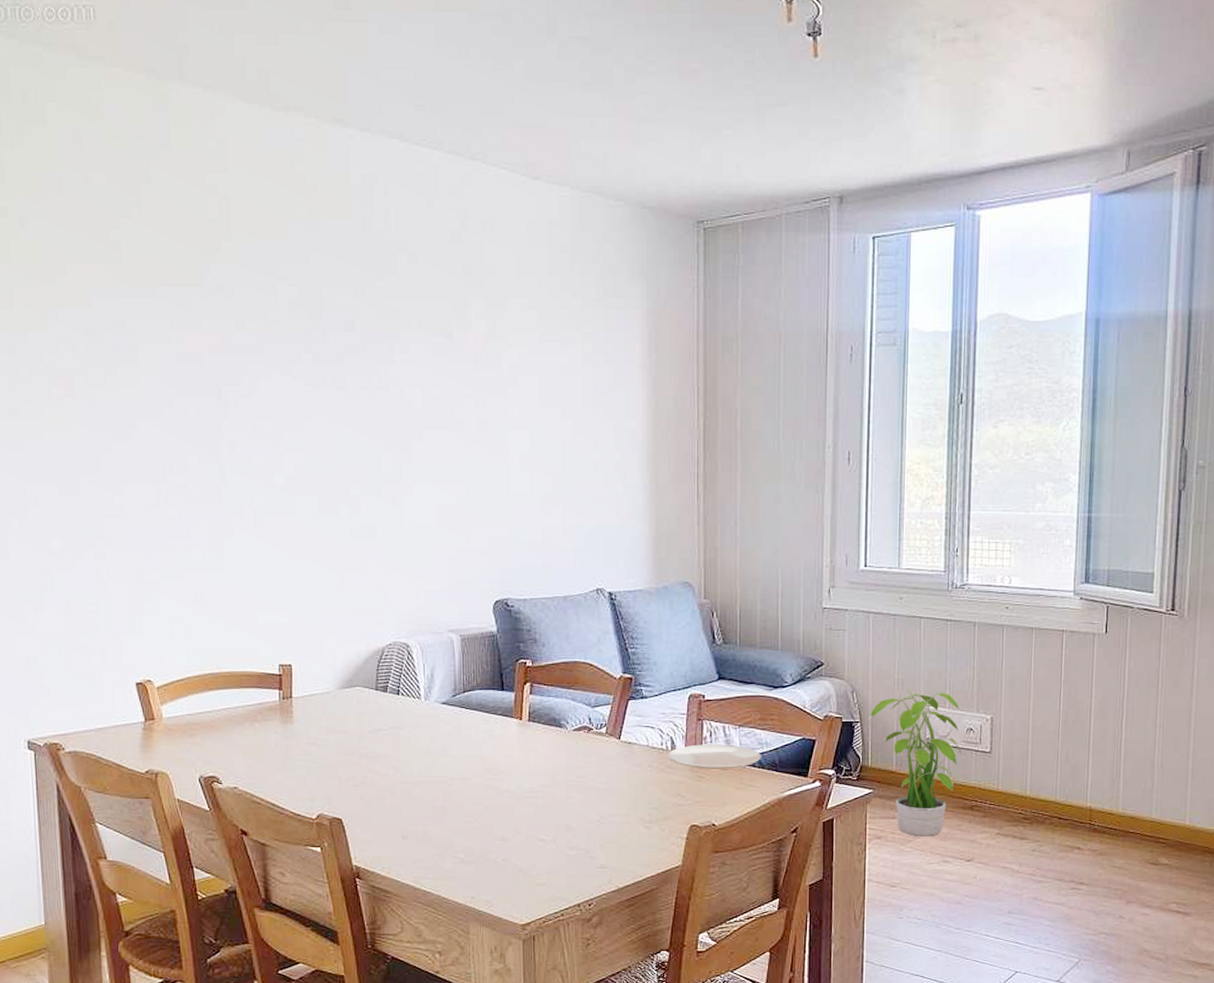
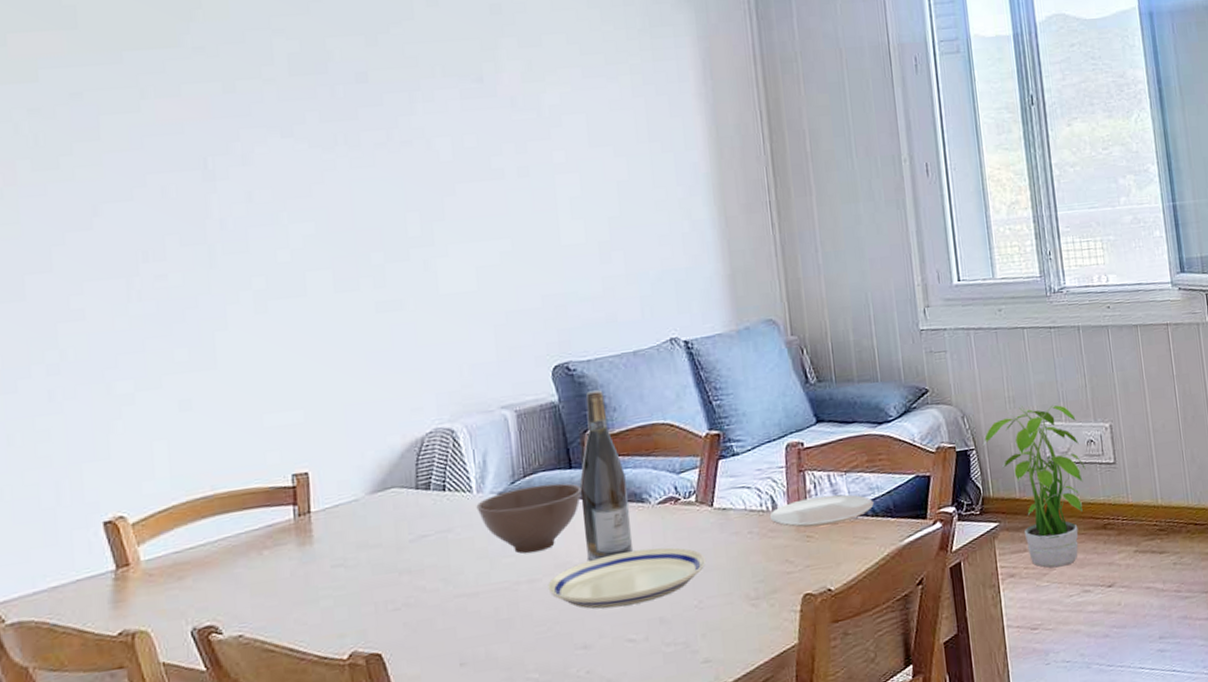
bowl: none [423,701,510,756] -> present [476,483,582,554]
plate: none [477,767,610,811] -> present [548,547,707,609]
wine bottle: none [509,626,550,770] -> present [579,390,634,561]

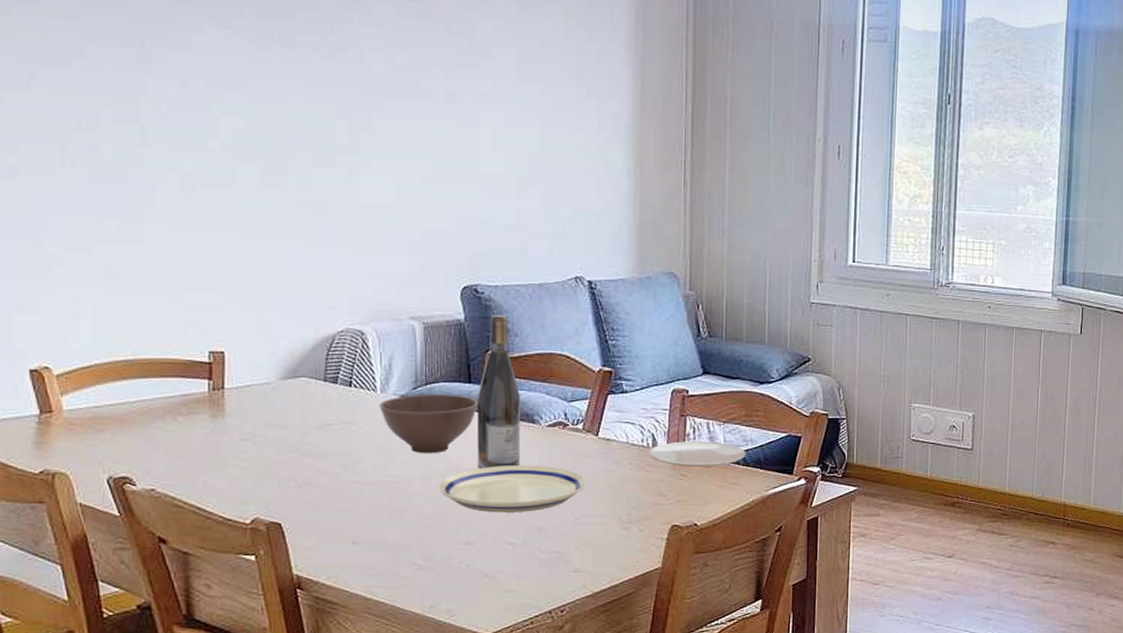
potted plant: present [982,405,1086,568] -> none [853,385,945,534]

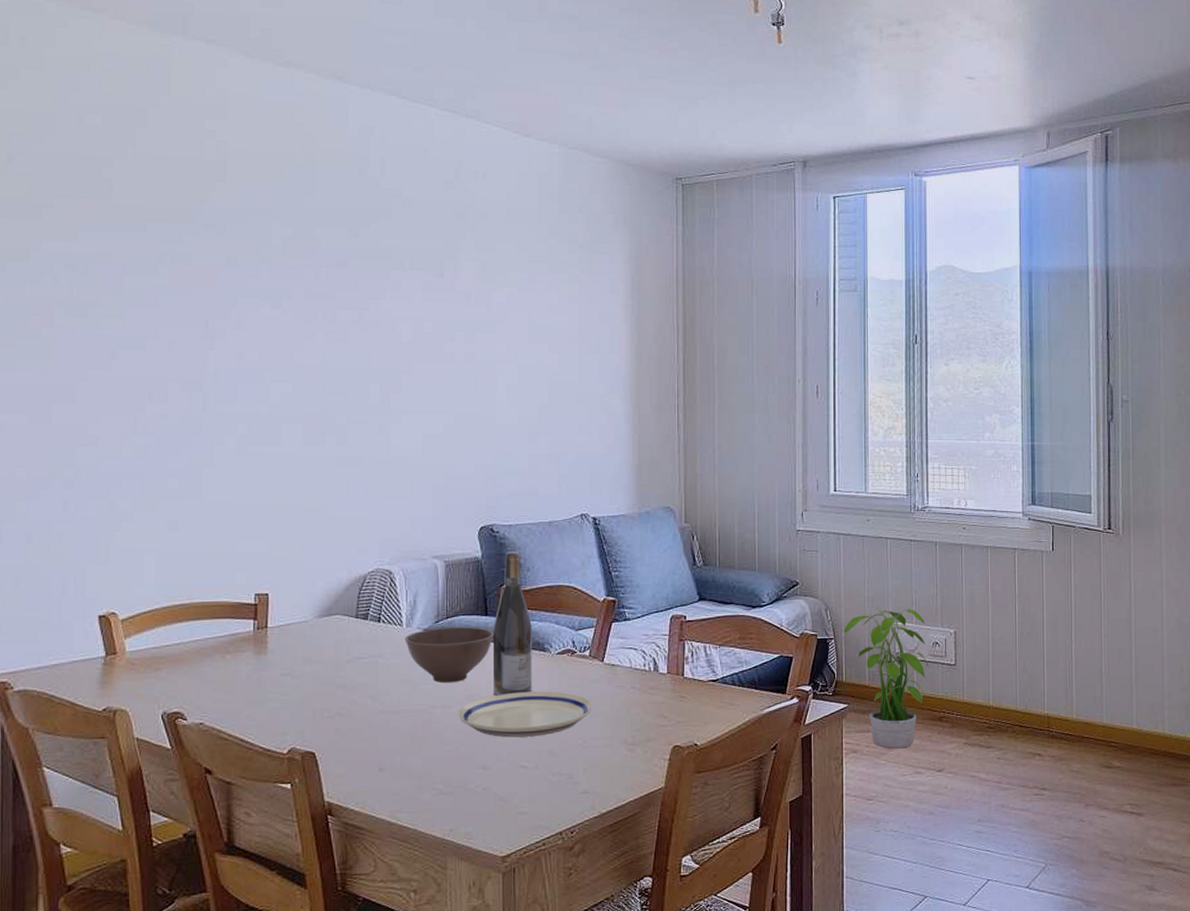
plate: present [649,441,746,467] -> none [651,663,741,689]
potted plant: none [853,385,945,534] -> present [841,605,929,749]

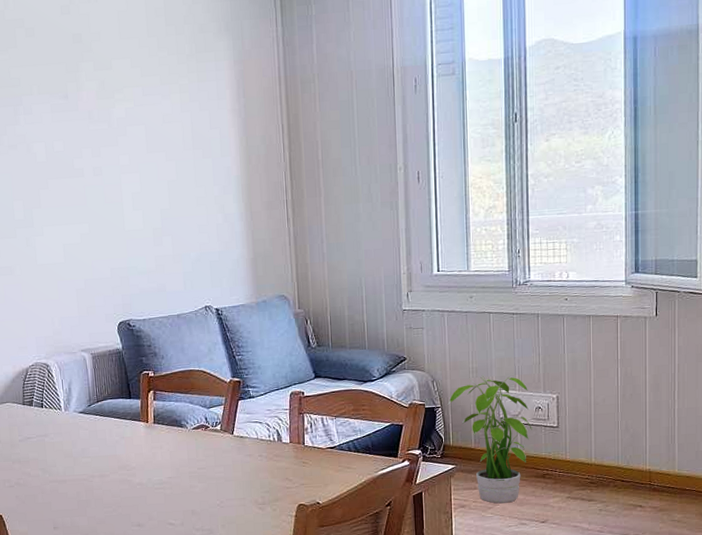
bowl: present [405,627,494,683] -> none [64,408,138,457]
plate: present [458,691,594,738] -> none [113,461,227,500]
wine bottle: present [492,551,533,696] -> none [136,342,175,466]

